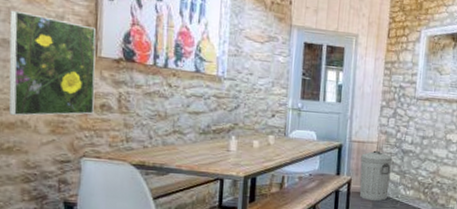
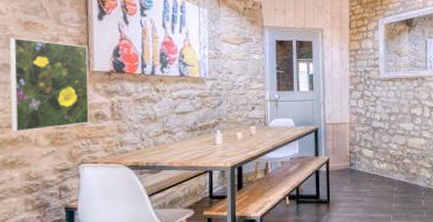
trash can: present [359,150,393,201] -> none [336,130,365,176]

